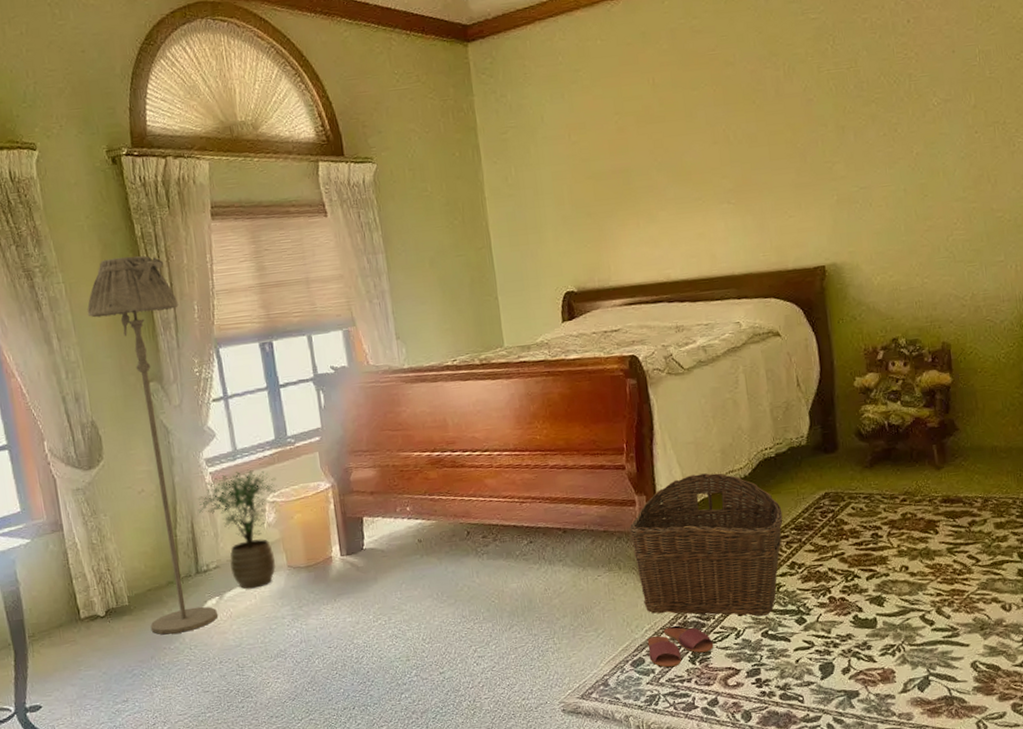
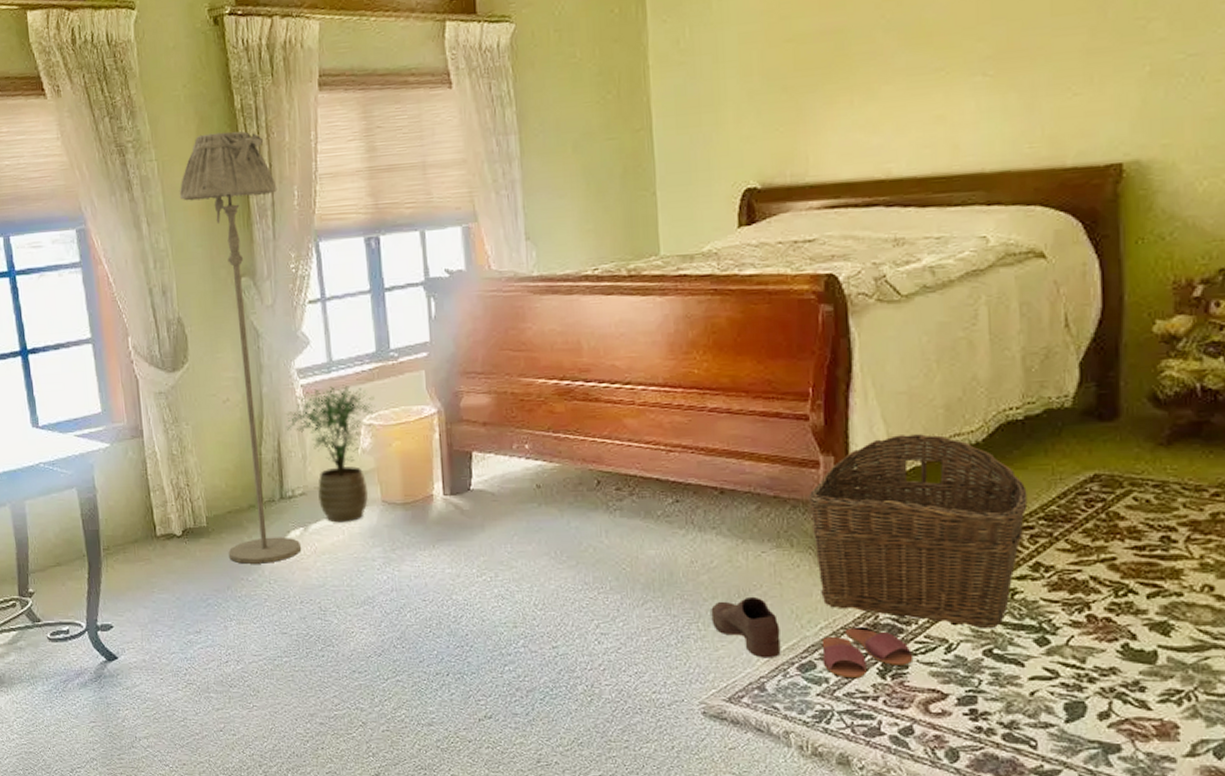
shoe: none [563,612,618,660] -> present [711,596,781,657]

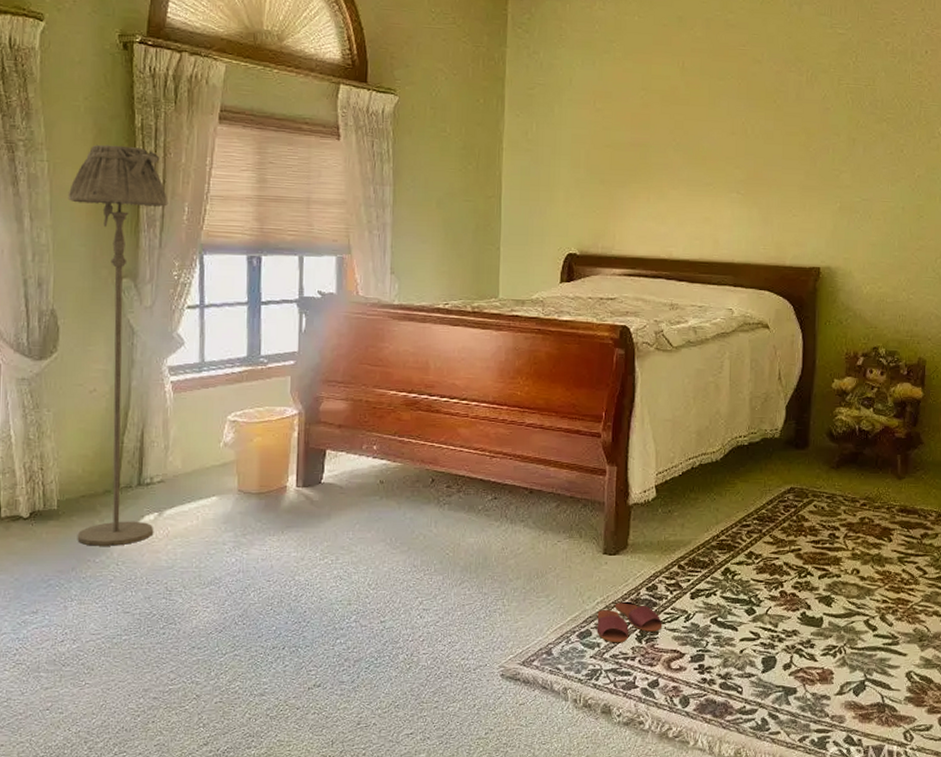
potted plant: present [286,384,377,523] -> none [151,383,242,509]
shoe: present [711,596,781,657] -> none [514,577,567,627]
wicker basket: present [808,434,1028,629] -> none [596,452,747,603]

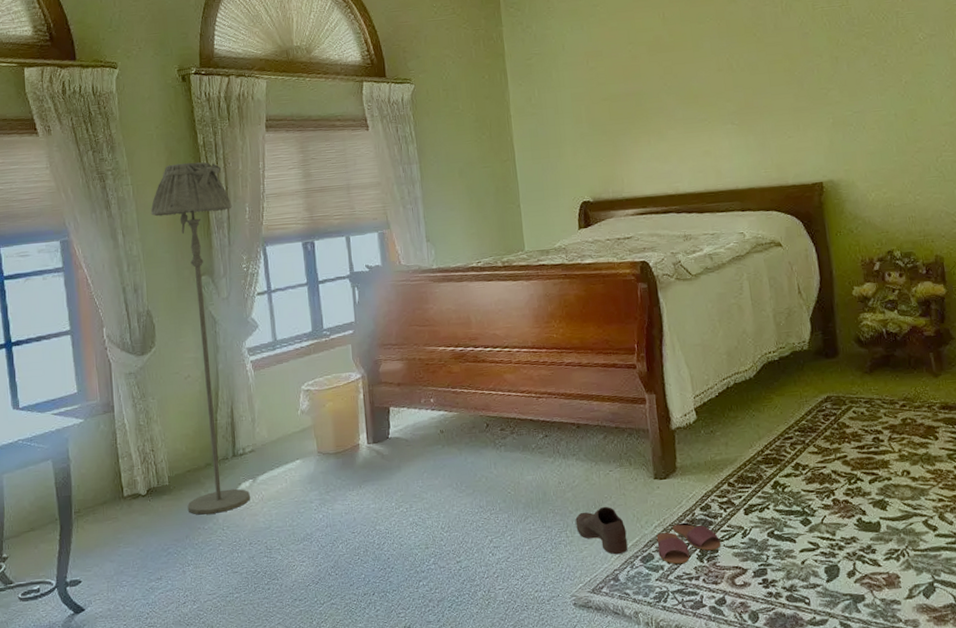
shoe: none [514,577,567,627] -> present [575,506,628,554]

